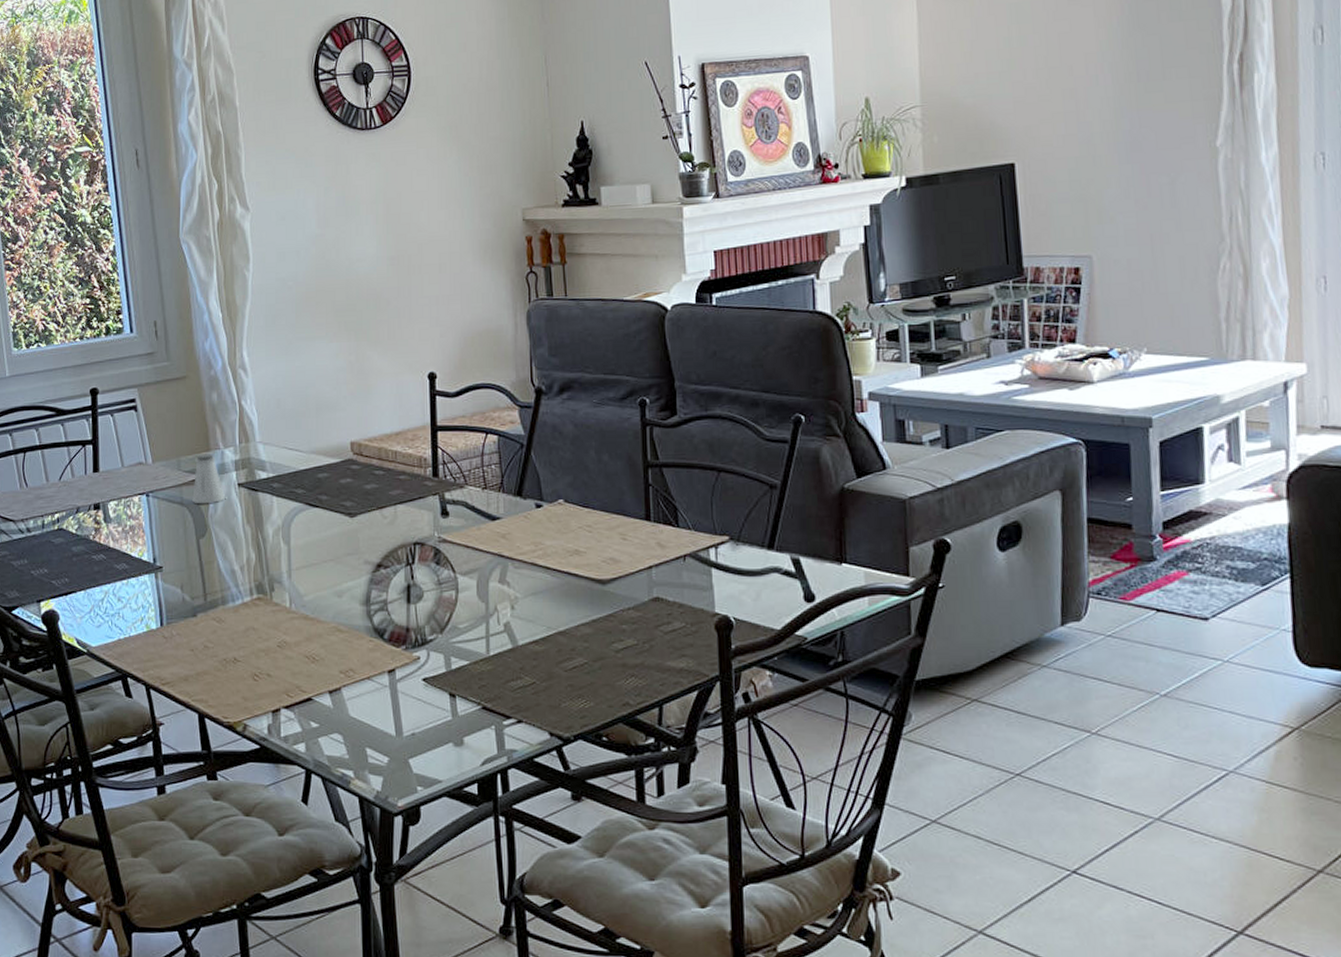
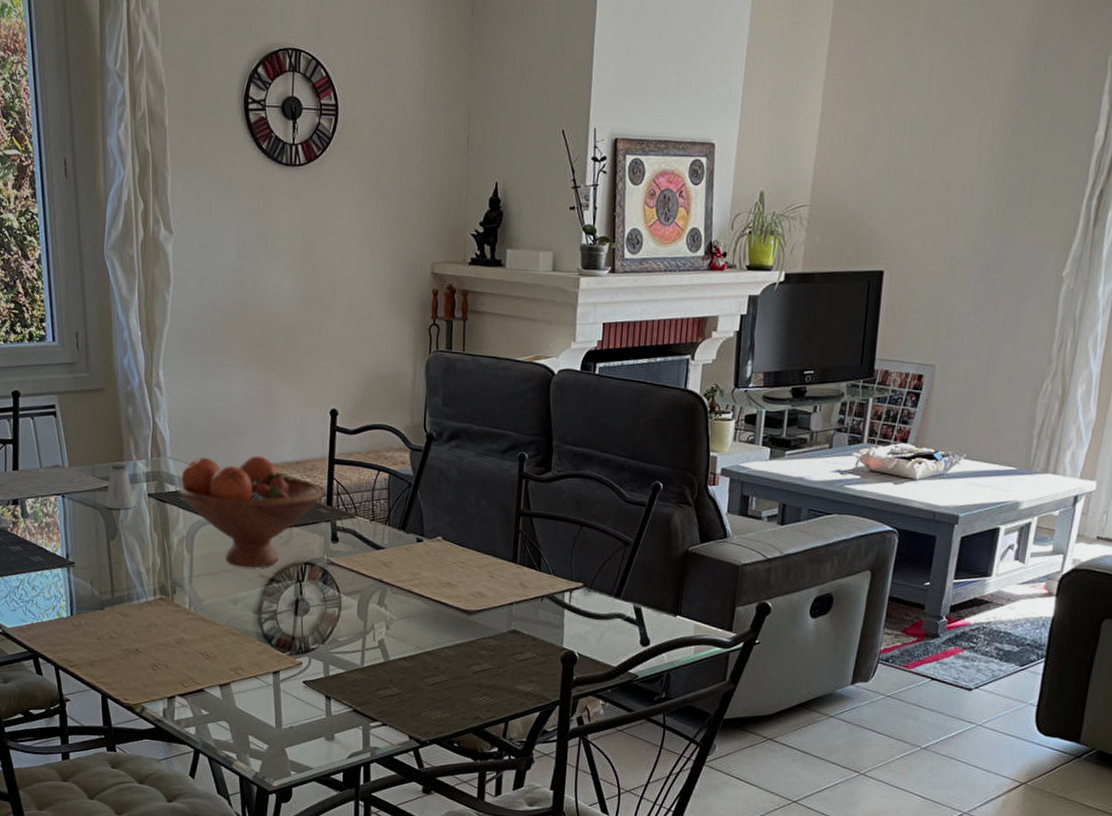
fruit bowl: none [270,430,428,555] -> present [178,455,324,568]

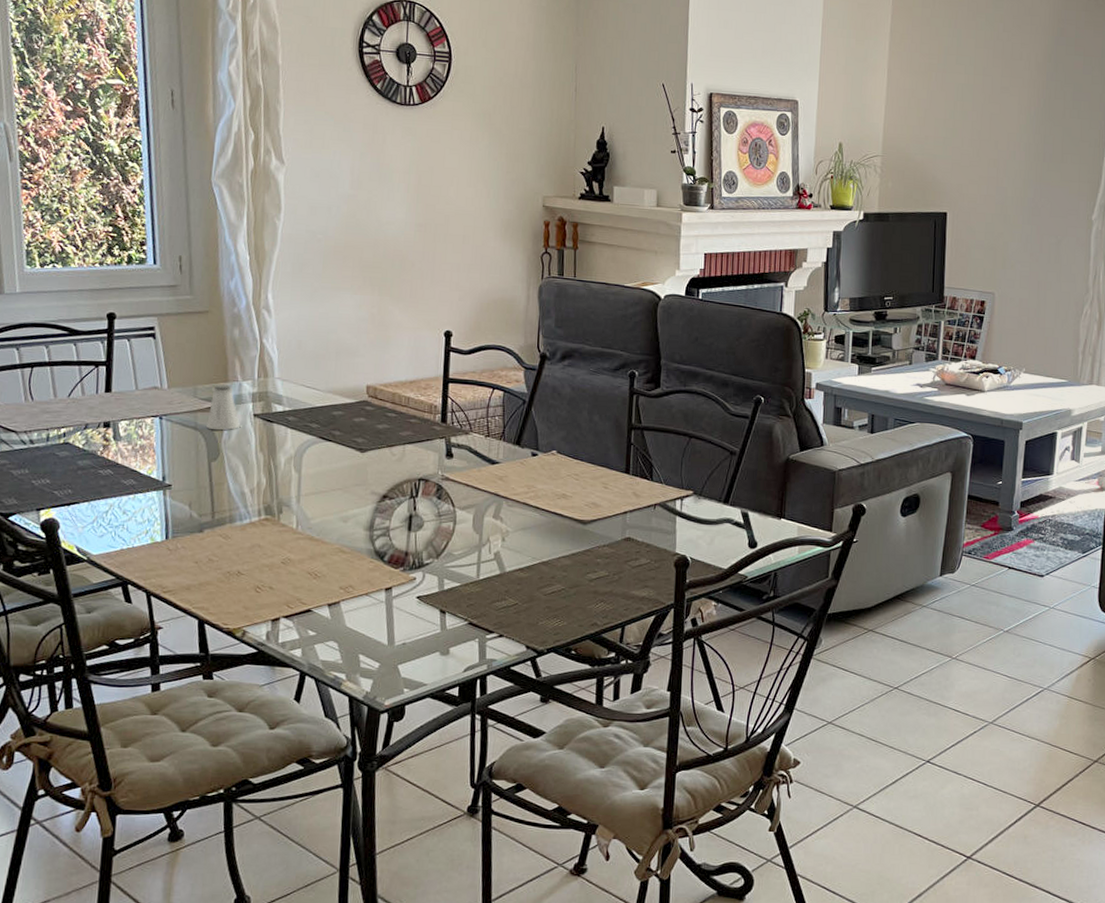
fruit bowl: present [178,455,324,568] -> none [286,375,438,486]

